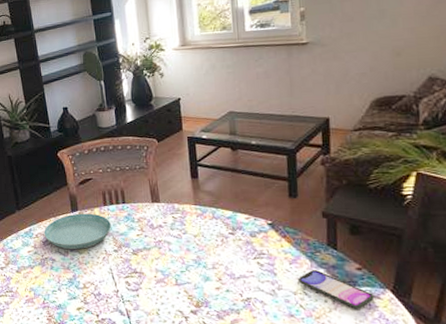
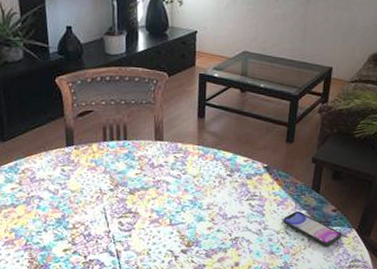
saucer: present [44,213,112,250] -> none [32,148,110,188]

